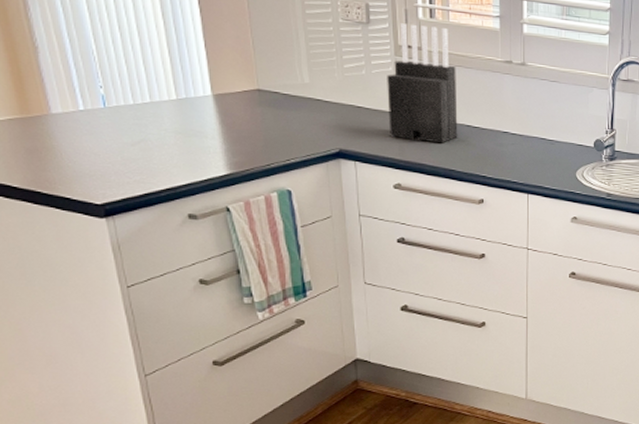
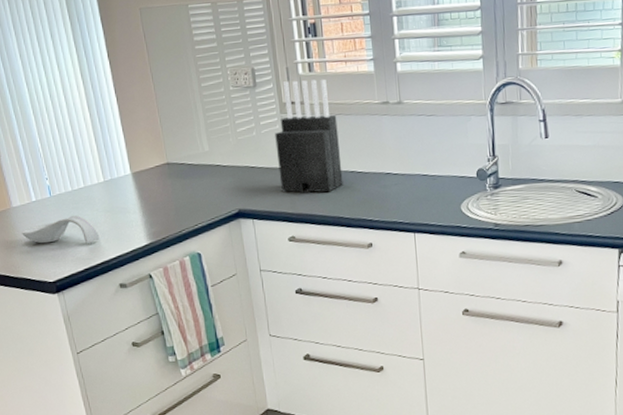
spoon rest: none [62,131,167,166] -> present [22,215,100,244]

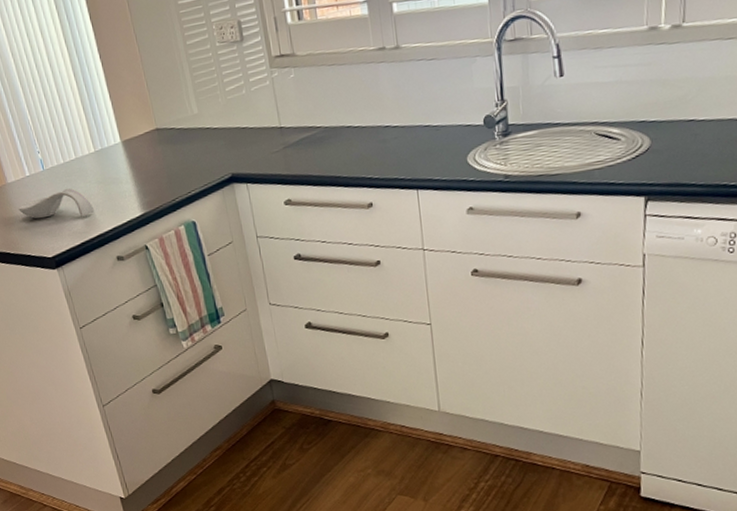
knife block: present [275,79,343,193] -> none [265,27,339,153]

